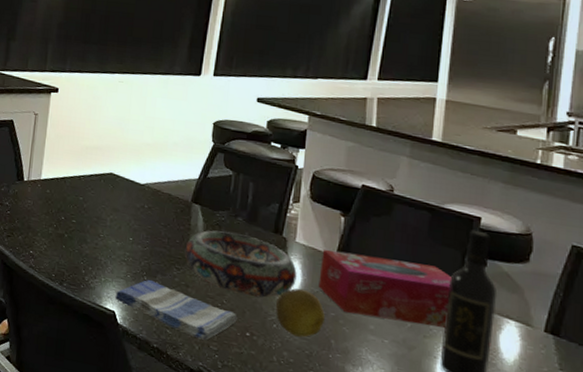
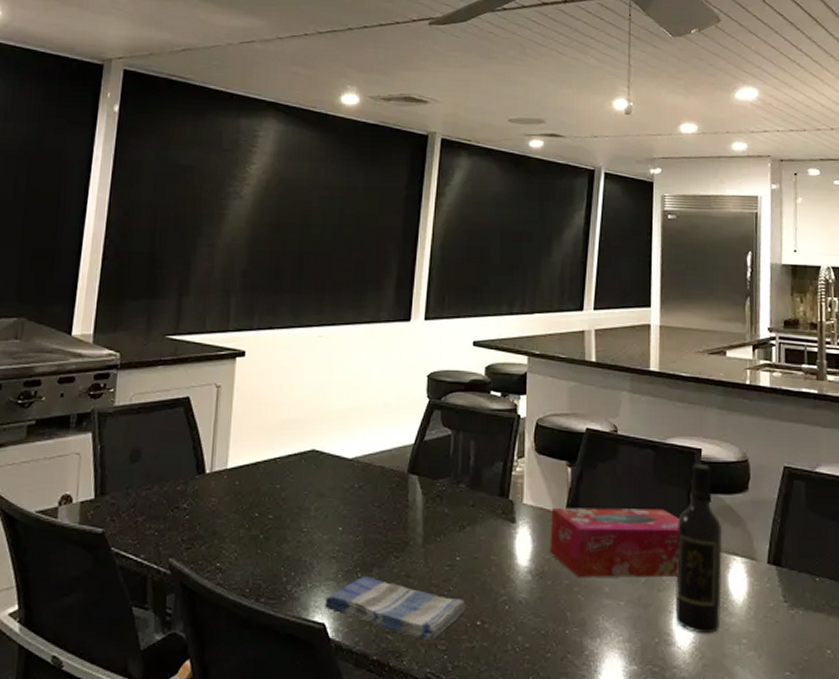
decorative bowl: present [184,230,297,298] -> none [403,502,527,575]
fruit: present [276,288,325,338] -> none [507,557,558,615]

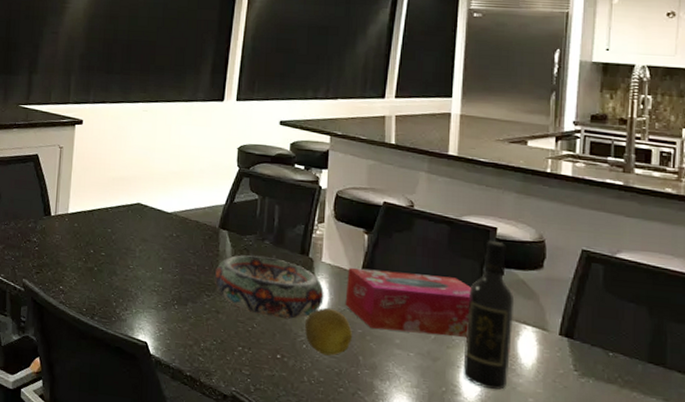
dish towel: present [323,575,466,640] -> none [146,308,268,365]
decorative bowl: none [403,502,527,575] -> present [214,255,324,319]
fruit: none [507,557,558,615] -> present [305,307,352,356]

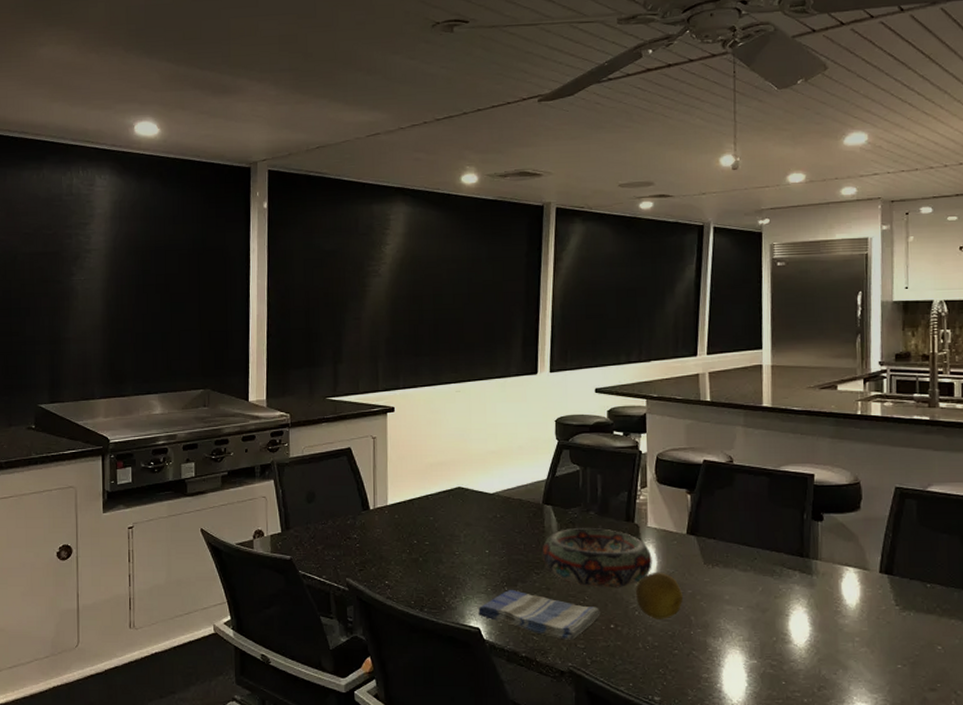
dish towel: none [146,308,268,365] -> present [477,589,600,640]
tissue box: present [345,267,471,337] -> none [673,528,794,587]
wine bottle: present [463,240,515,390] -> none [790,487,836,632]

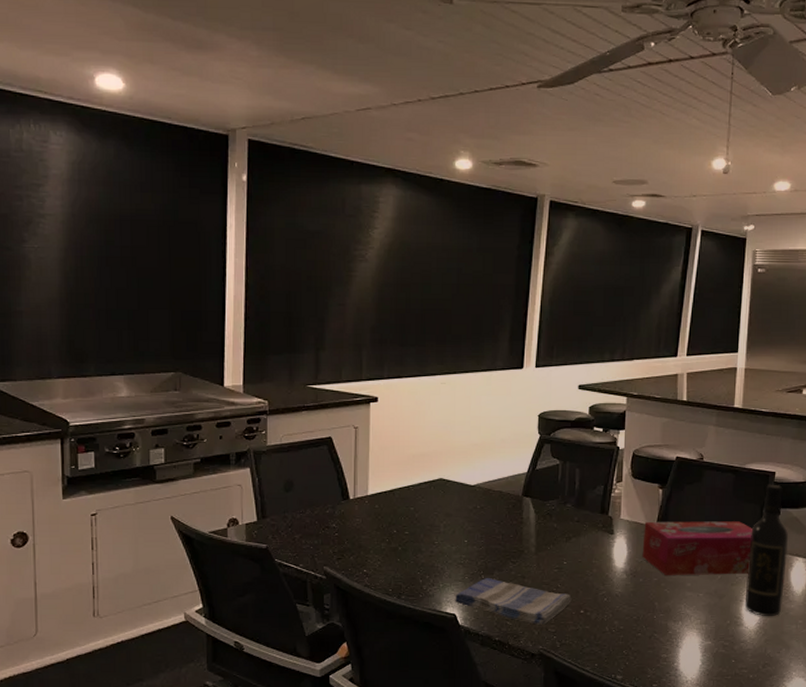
decorative bowl: present [542,527,652,587] -> none [519,519,623,575]
fruit: present [636,572,683,619] -> none [606,561,649,605]
tissue box: none [673,528,794,587] -> present [642,521,752,575]
wine bottle: none [790,487,836,632] -> present [744,484,789,616]

